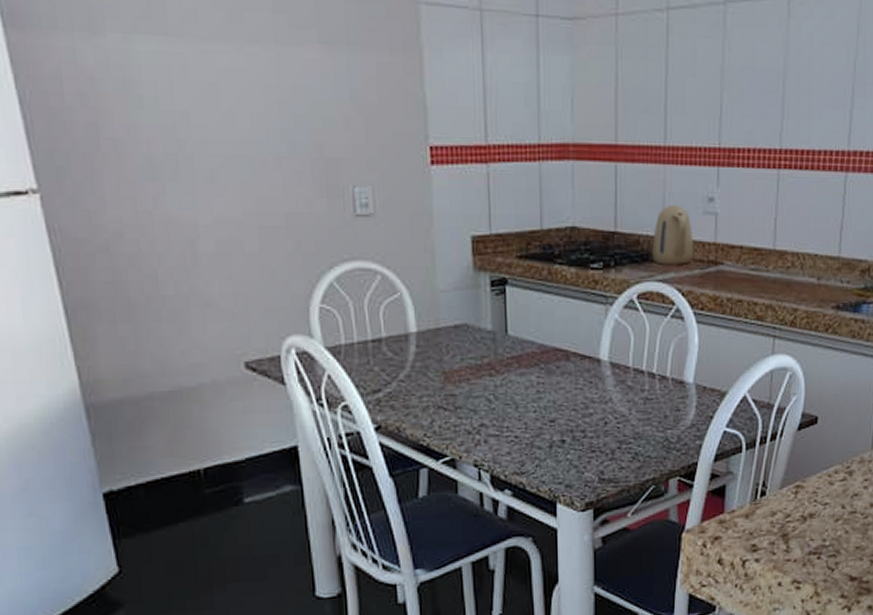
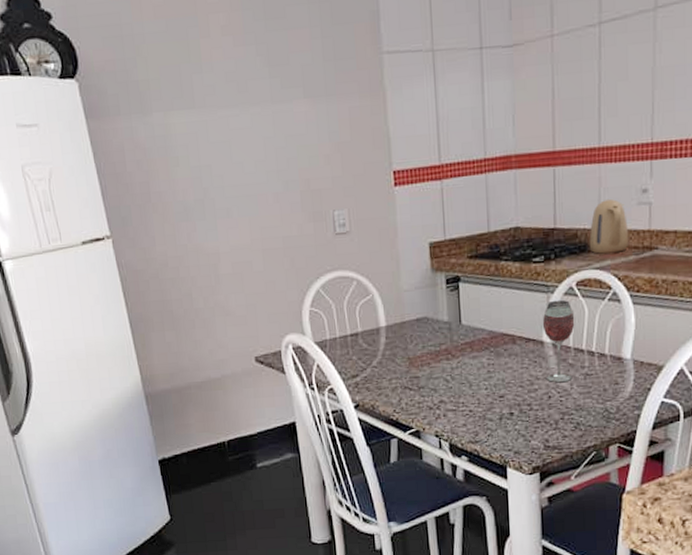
wineglass: none [599,313,635,406] -> present [542,299,575,382]

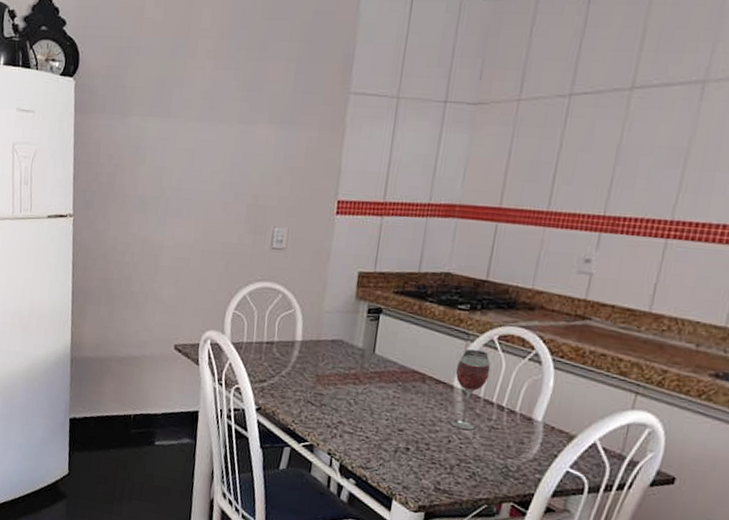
kettle: present [589,199,629,254] -> none [518,262,564,316]

